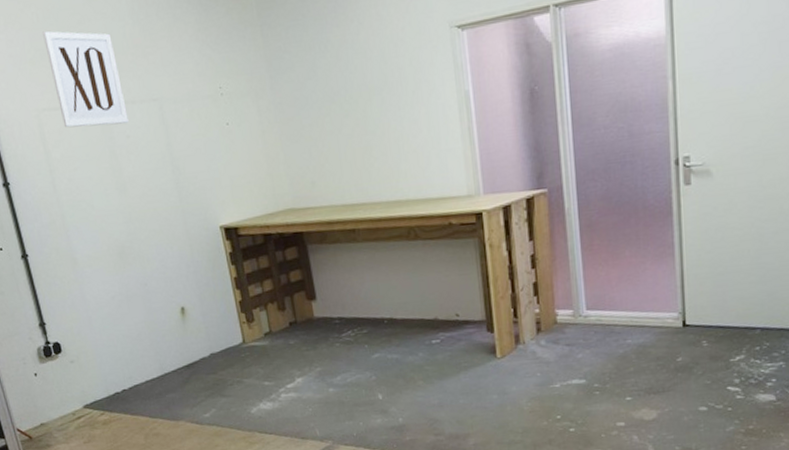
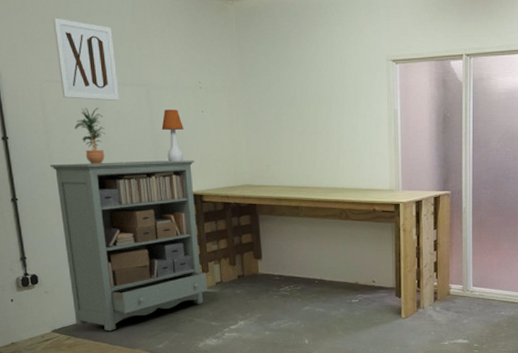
bookshelf: none [59,185,256,402] -> present [50,160,208,331]
potted plant: none [81,134,120,205] -> present [74,108,105,164]
table lamp: none [181,125,211,191] -> present [161,109,184,161]

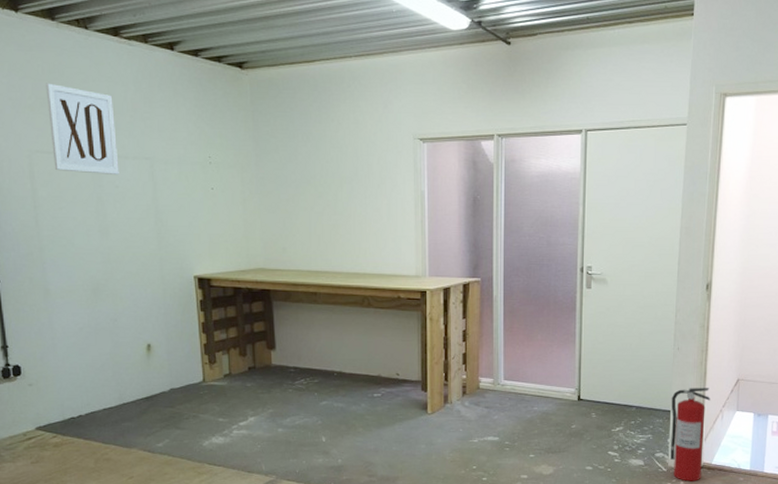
bookshelf: present [50,160,208,331] -> none [39,240,215,429]
potted plant: present [74,108,105,164] -> none [68,182,102,244]
table lamp: present [161,109,184,161] -> none [166,186,191,242]

